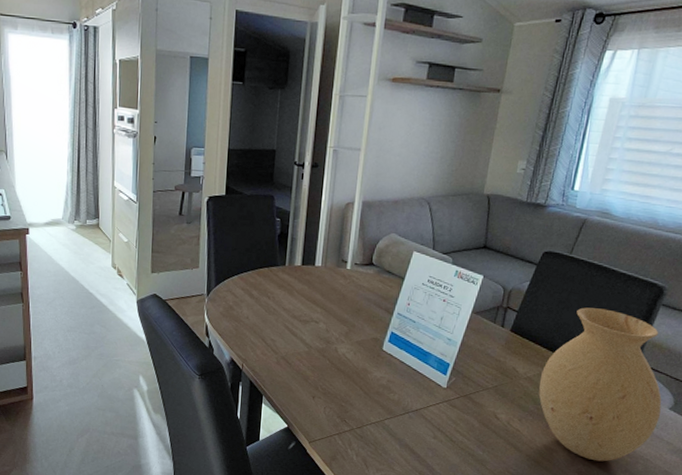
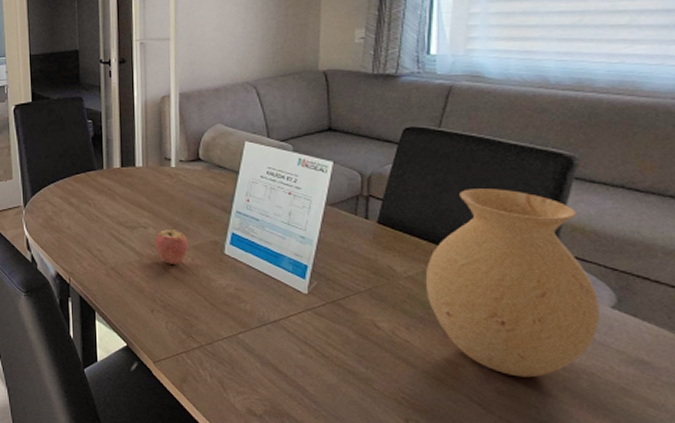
fruit: none [323,322,353,357] -> present [155,226,189,264]

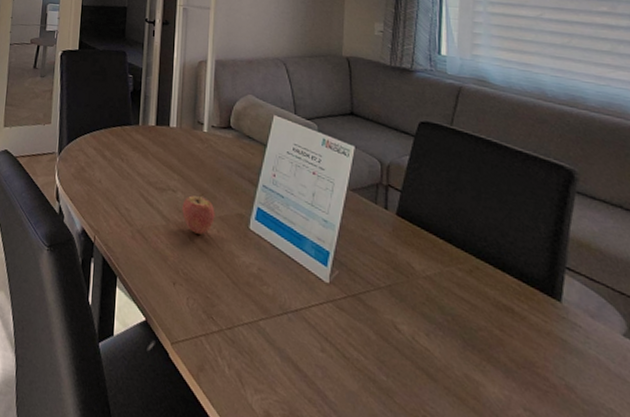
vase: present [425,189,599,378] -> none [443,190,613,408]

